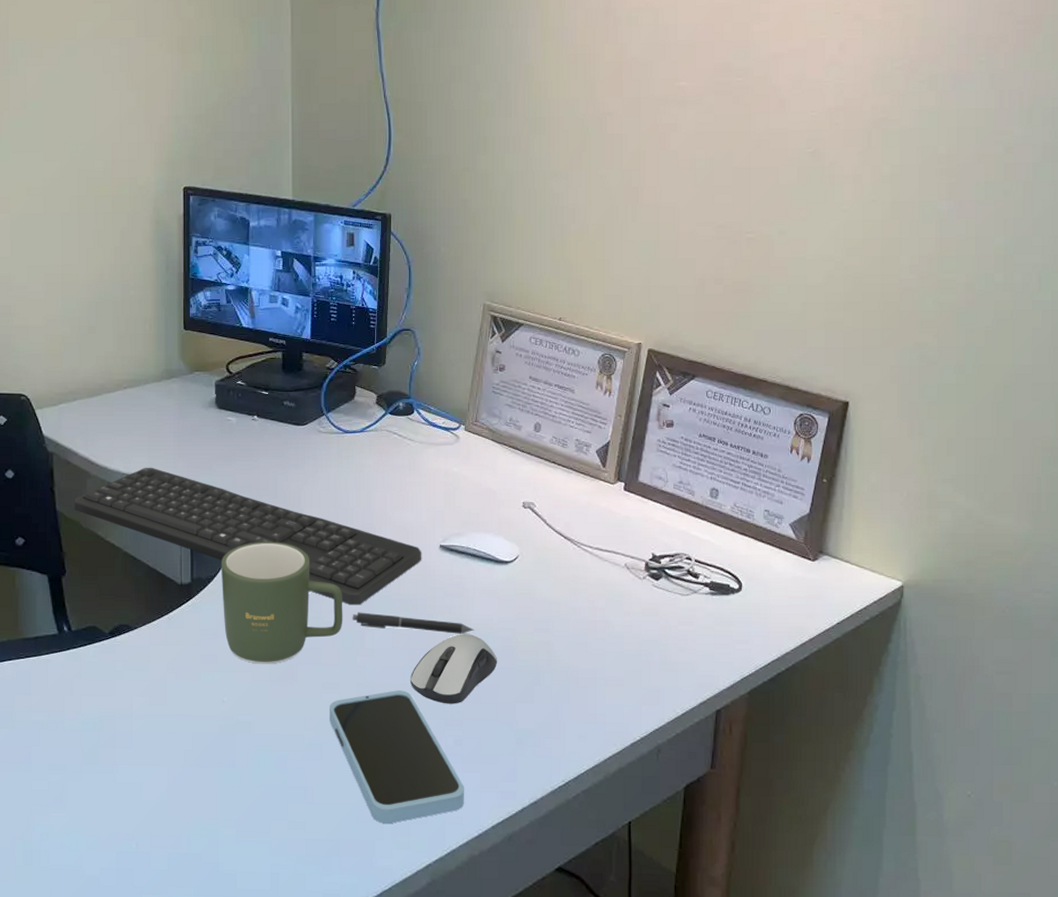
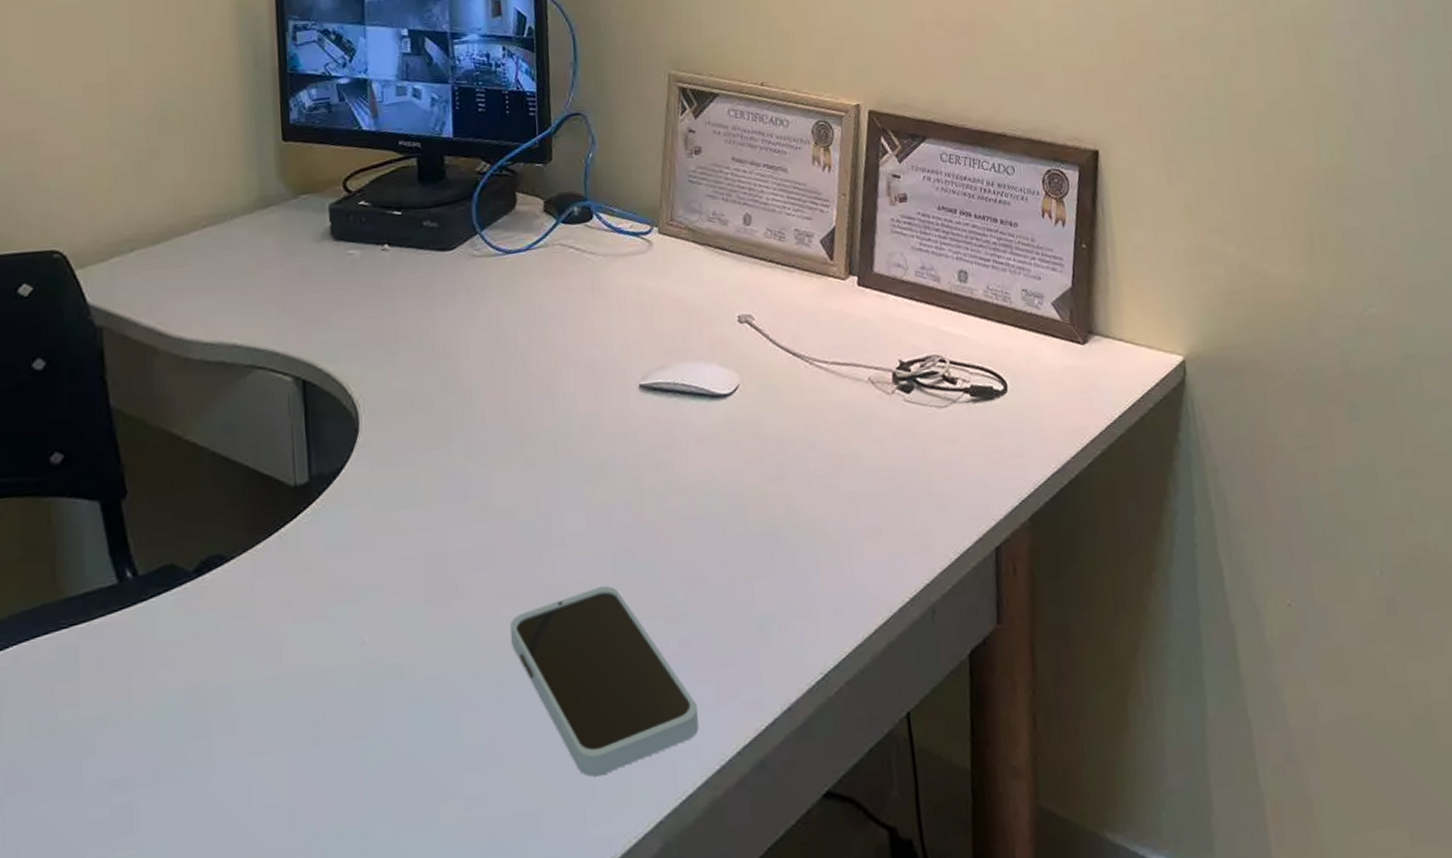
computer keyboard: present [74,467,422,604] -> none [135,329,618,480]
mug: present [220,541,343,664] -> none [349,409,521,582]
pen: present [352,612,474,634] -> none [532,483,692,509]
computer mouse: present [409,634,498,704] -> none [614,496,725,596]

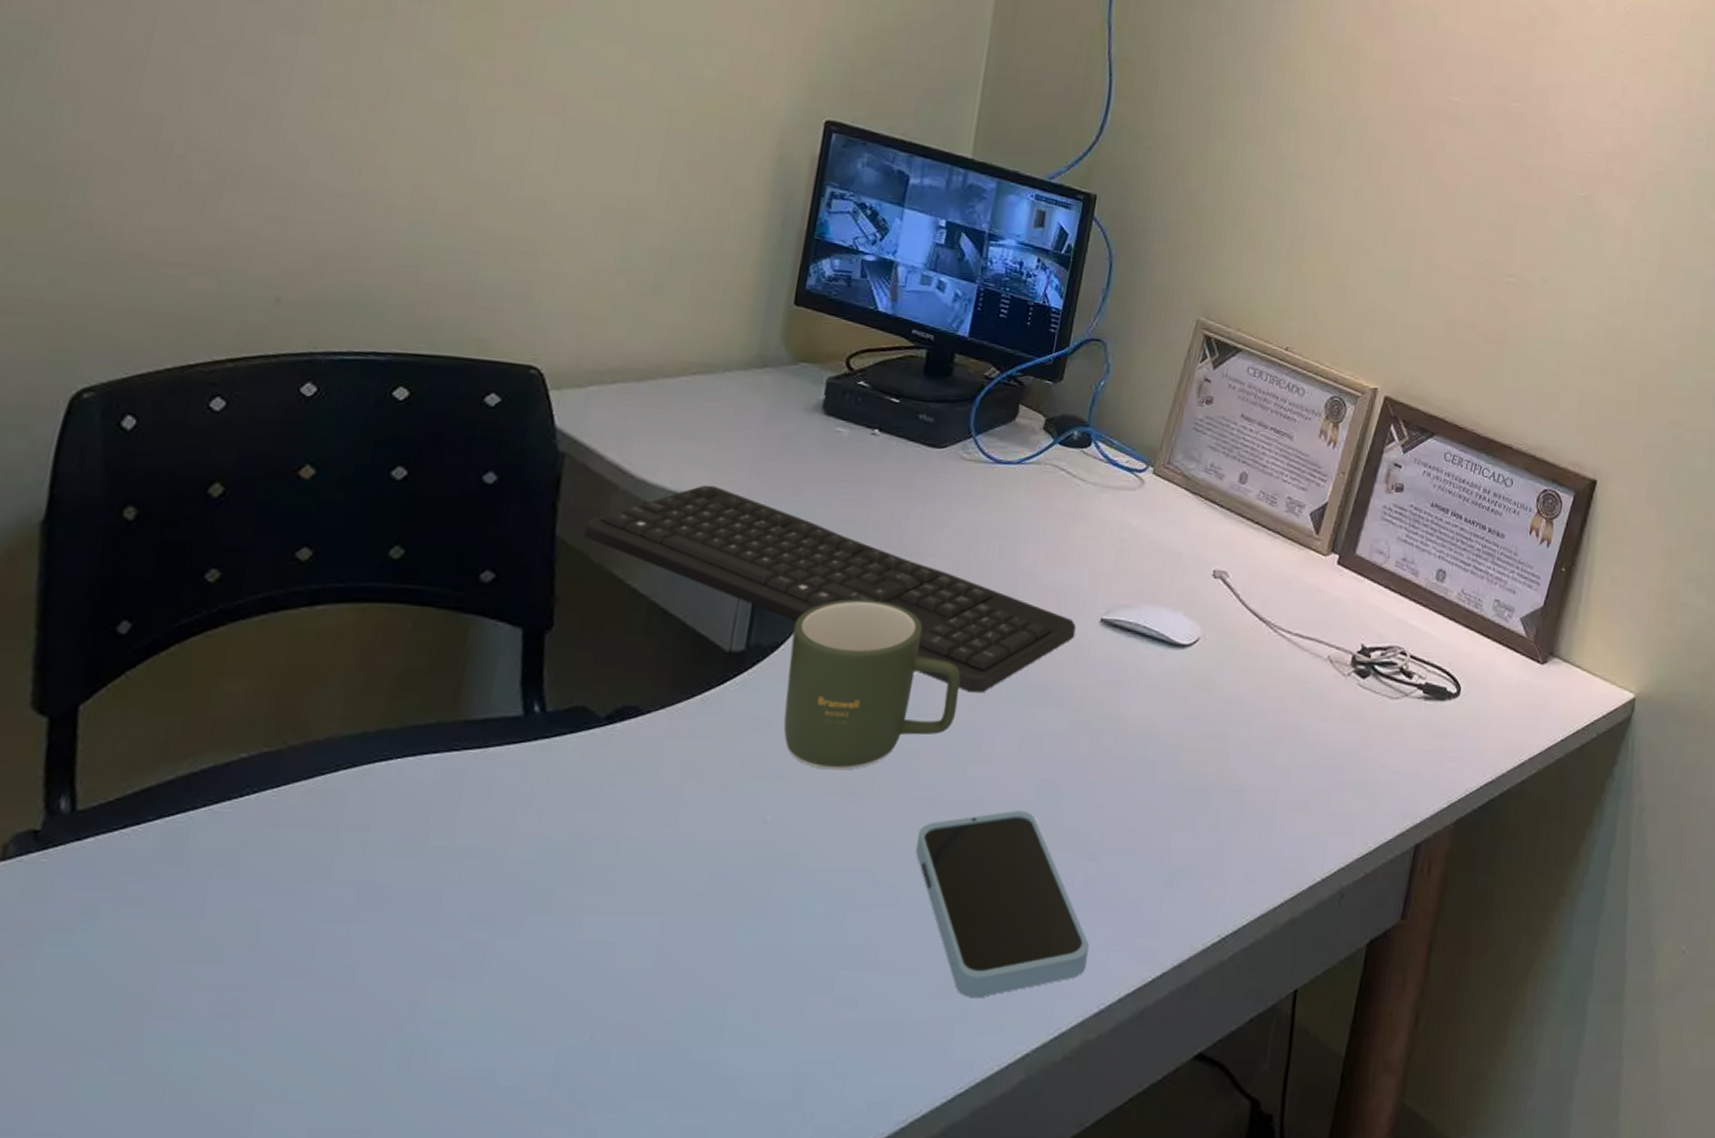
computer keyboard: none [135,329,618,480] -> present [583,485,1077,692]
mug: none [349,409,521,582] -> present [783,599,961,770]

